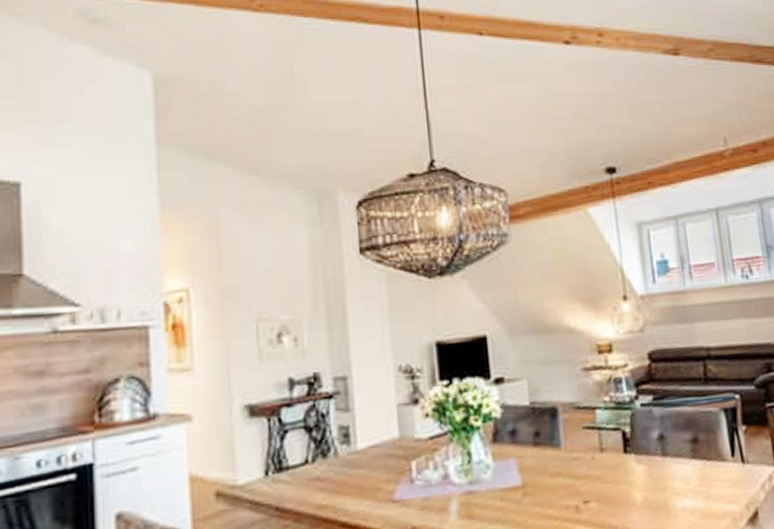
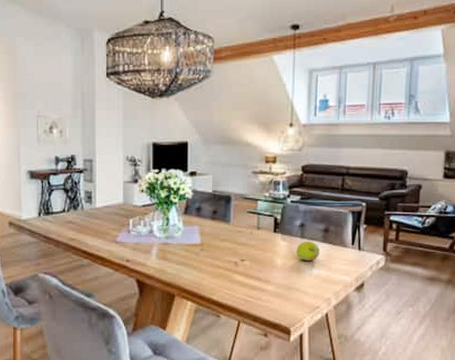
fruit: none [658,458,691,490] -> present [295,241,319,261]

